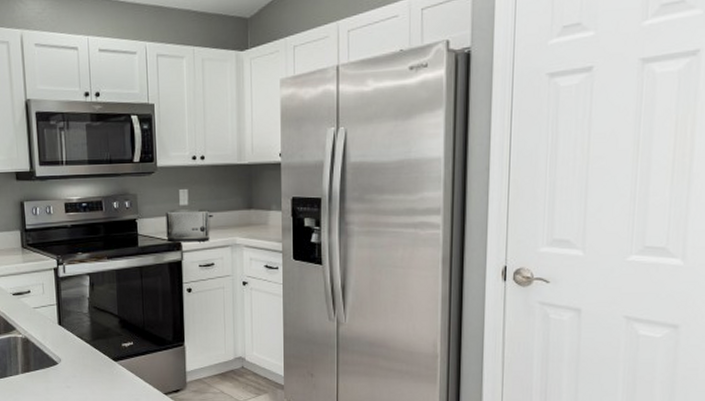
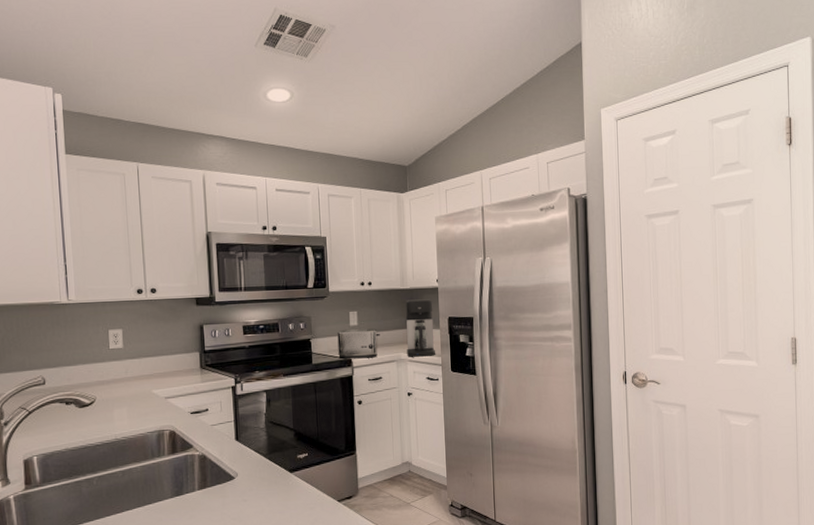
coffee maker: none [242,176,275,242] -> present [405,299,435,357]

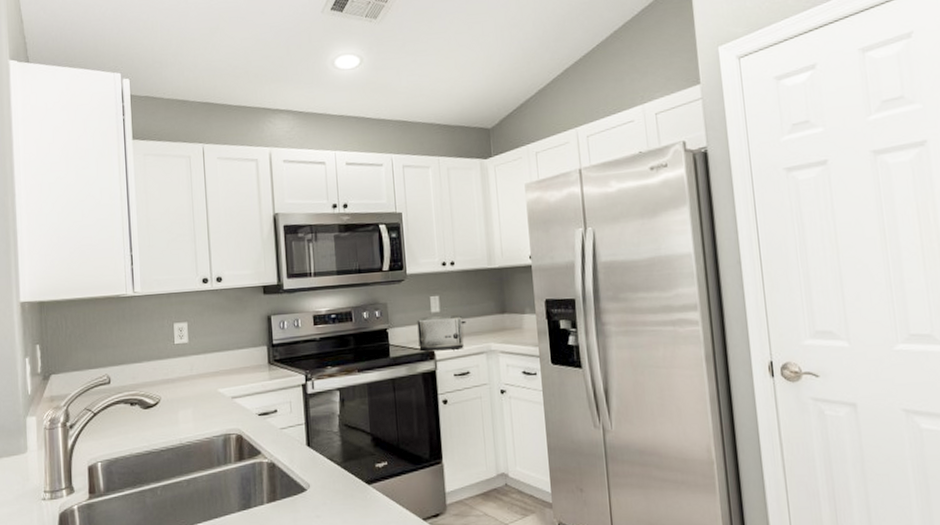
coffee maker: present [405,299,435,357] -> none [494,279,531,348]

